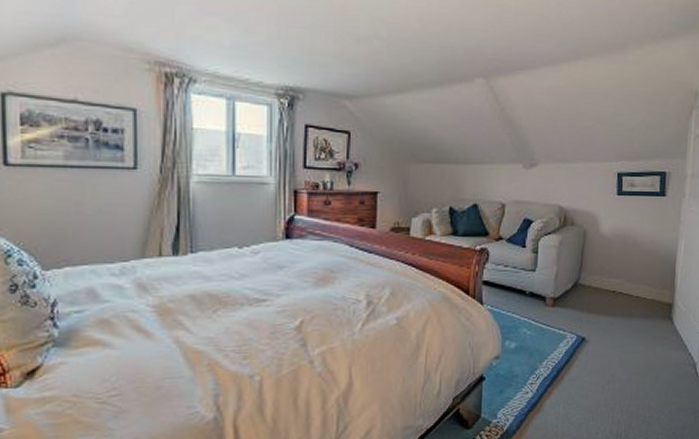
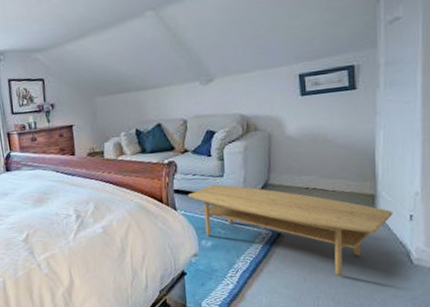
coffee table: none [496,279,686,386] -> present [187,184,393,276]

